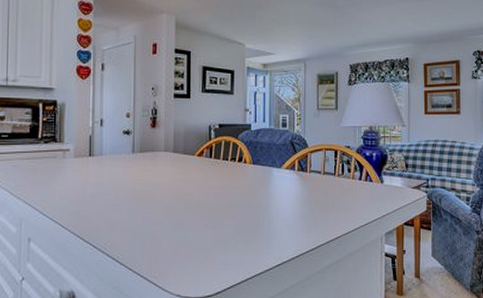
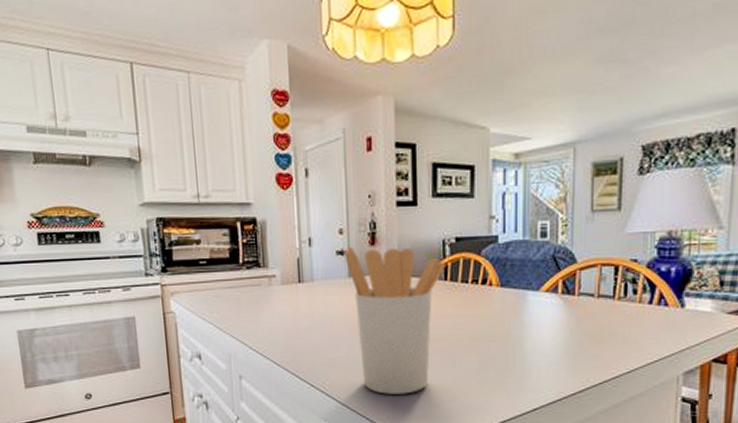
utensil holder: none [131,127,211,254] -> present [345,246,446,394]

